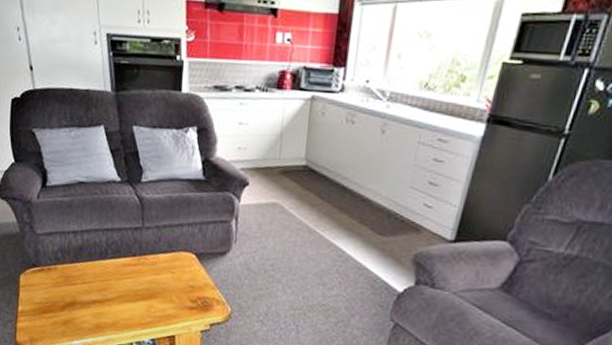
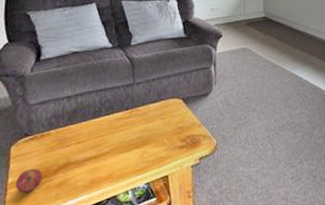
fruit: none [24,300,50,324] -> present [15,168,43,193]

